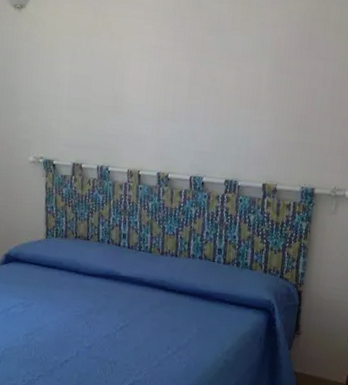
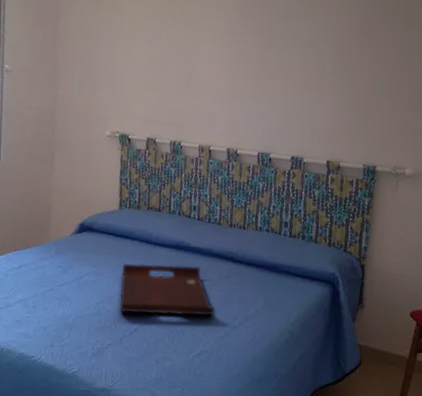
serving tray: none [49,293,148,347] -> present [119,263,215,317]

